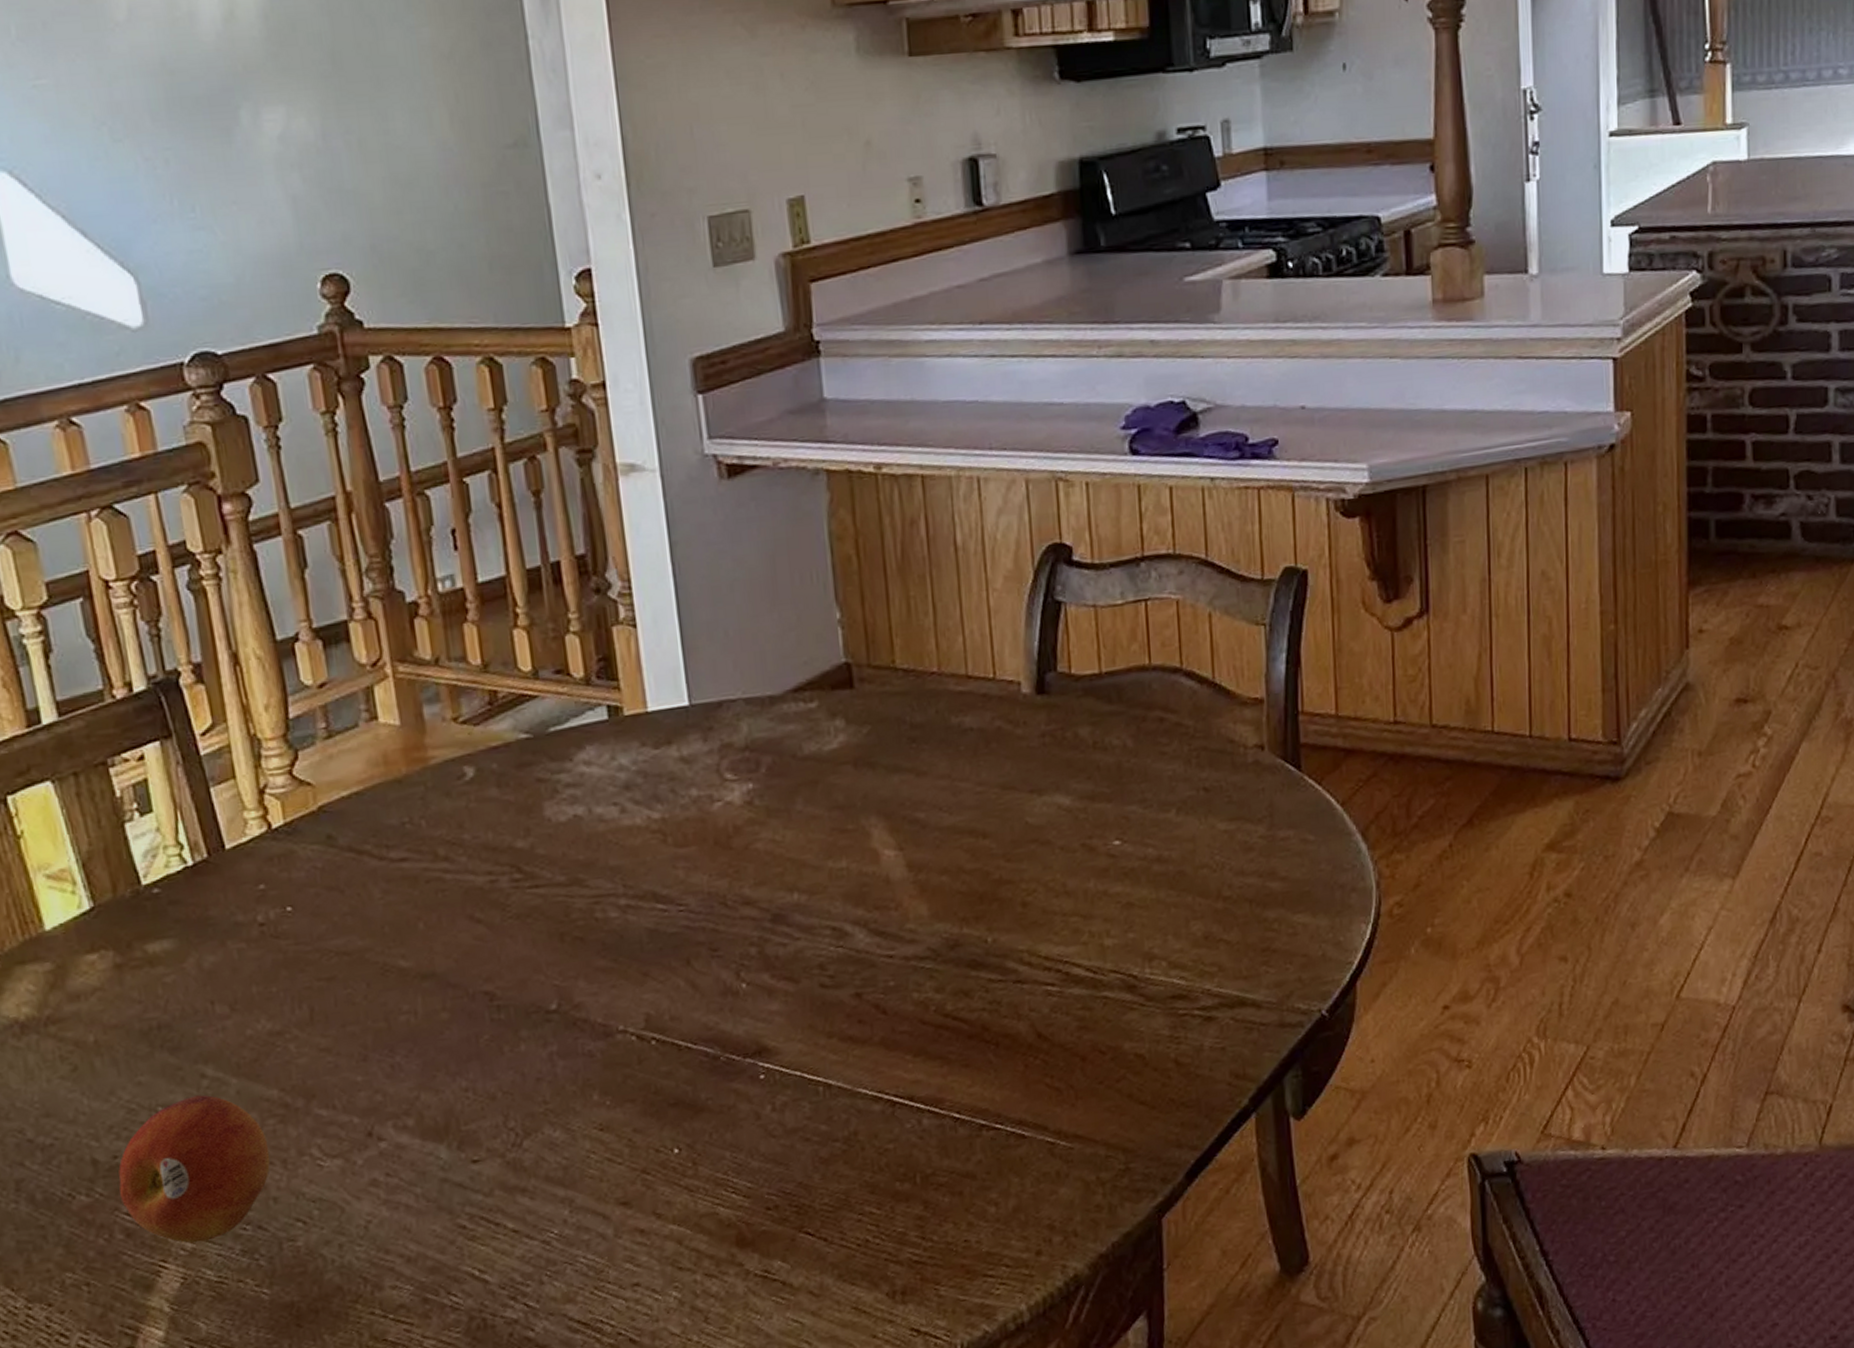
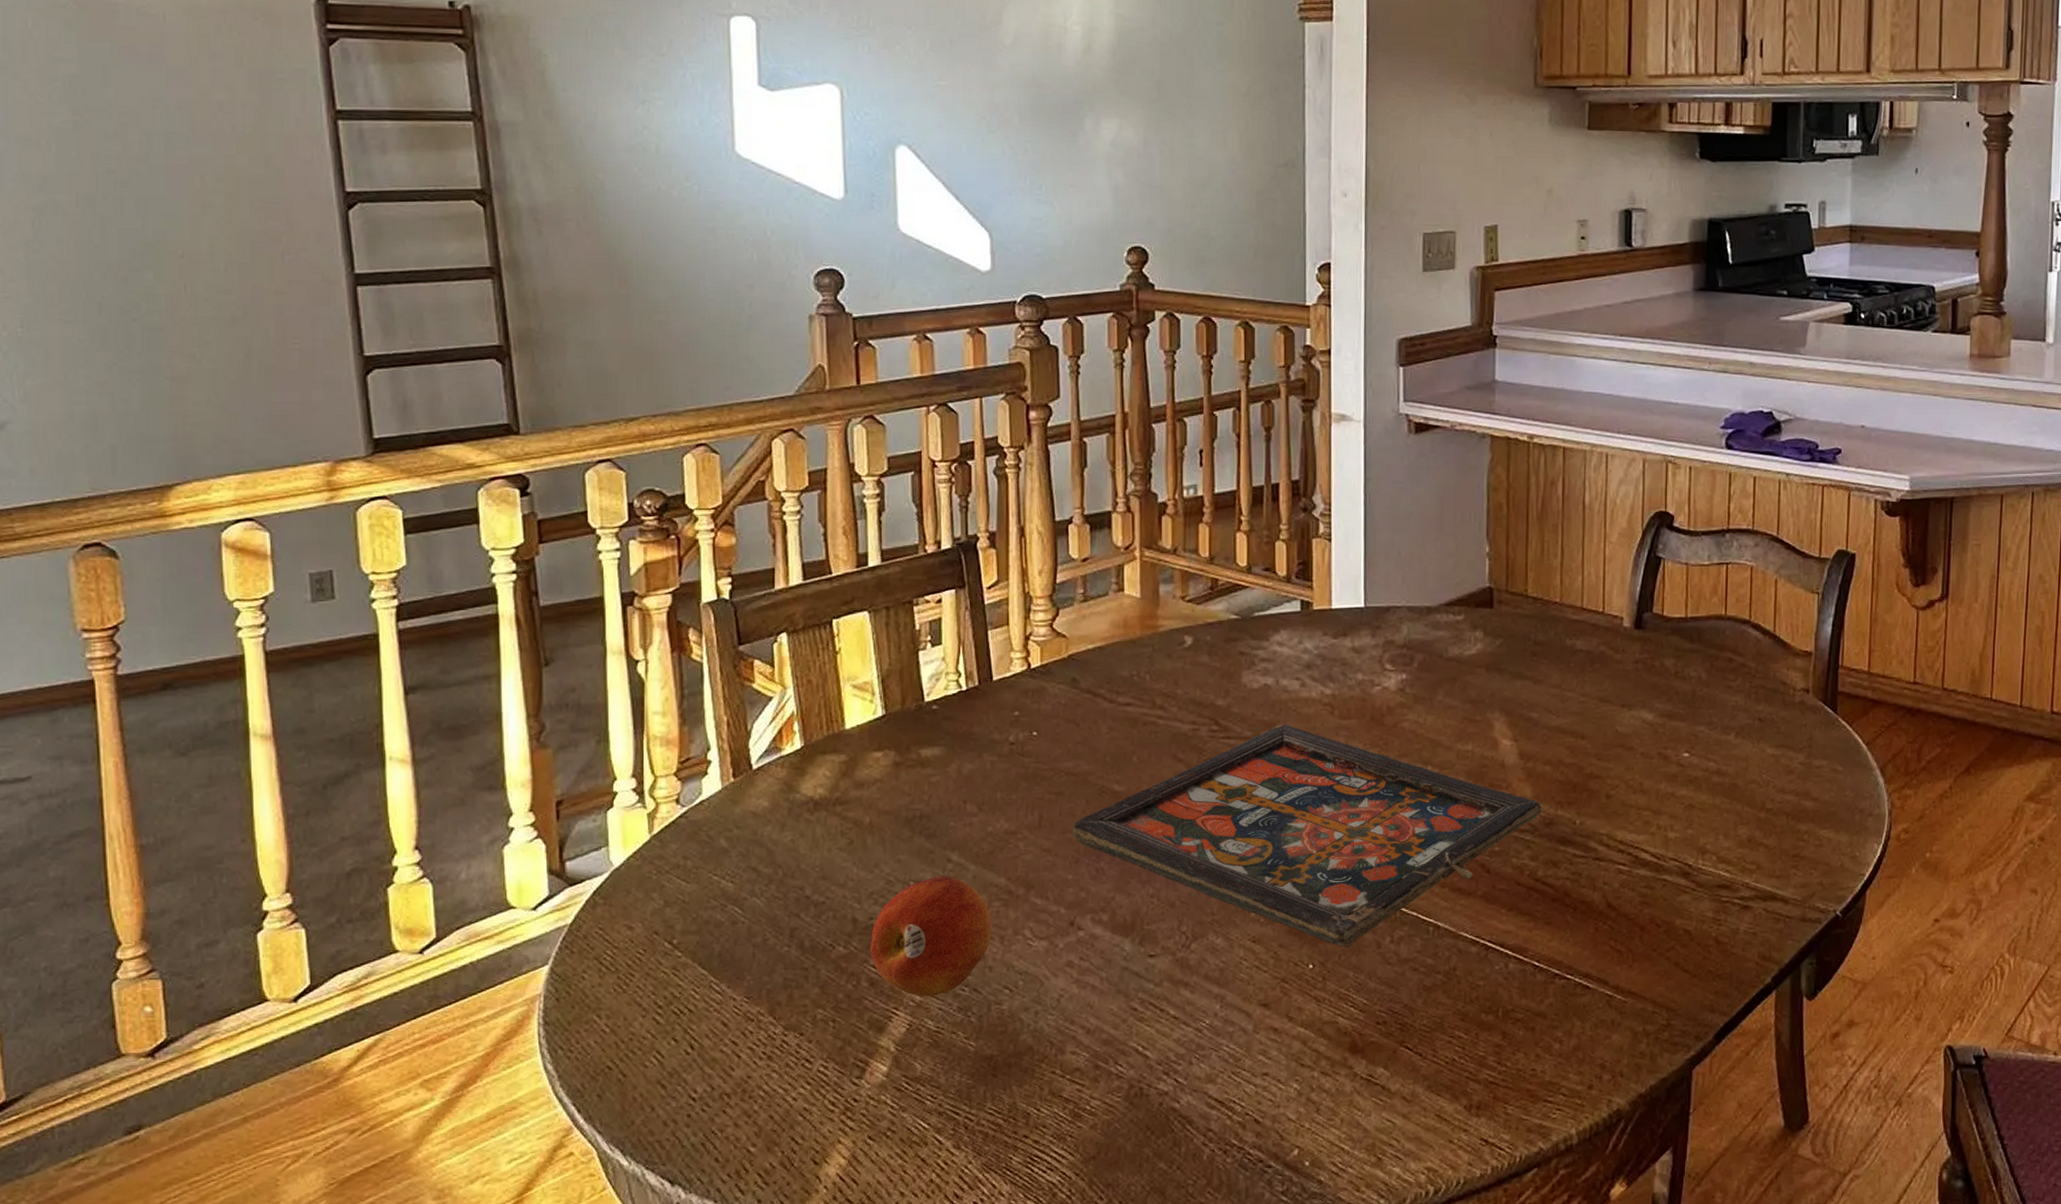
board game: none [354,861,942,1124] -> present [1073,724,1541,947]

